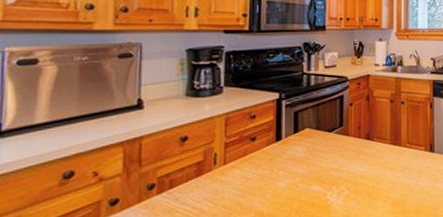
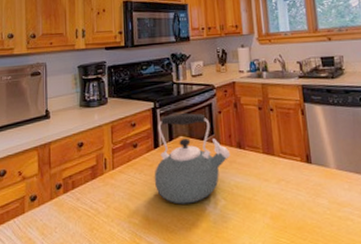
kettle: none [273,105,359,197] -> present [154,113,231,204]

